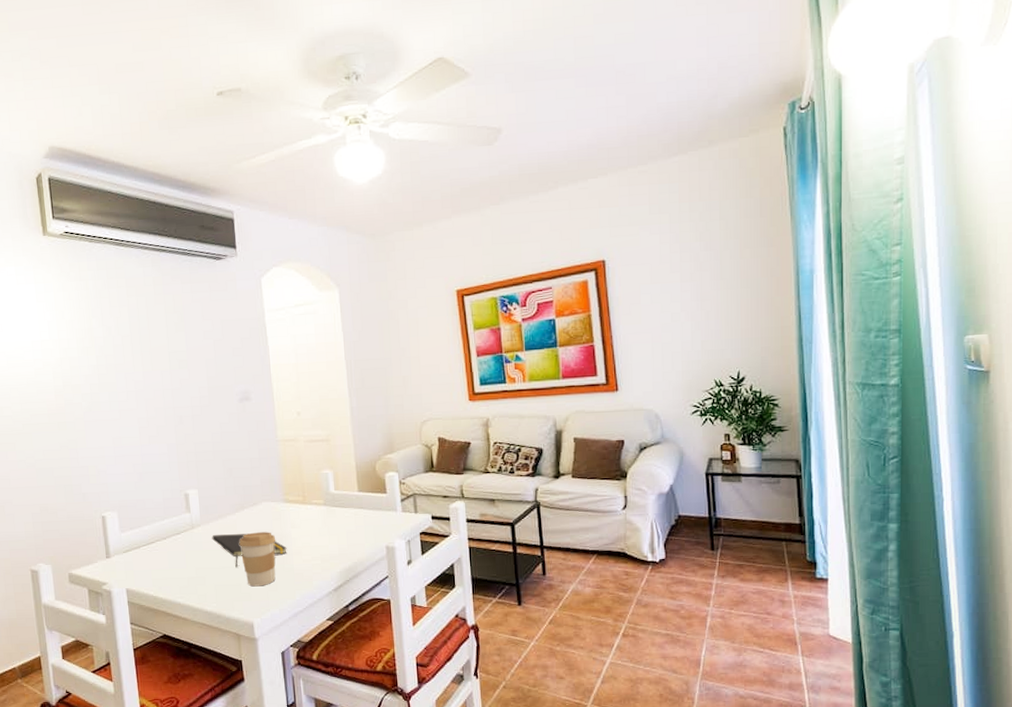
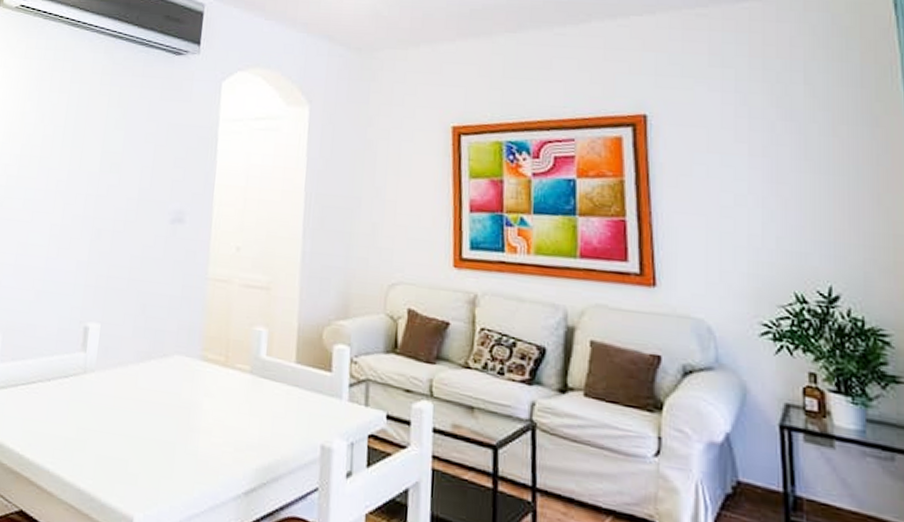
notepad: present [212,534,287,568] -> none [105,387,194,436]
coffee cup: present [239,532,276,587] -> none [136,392,183,469]

